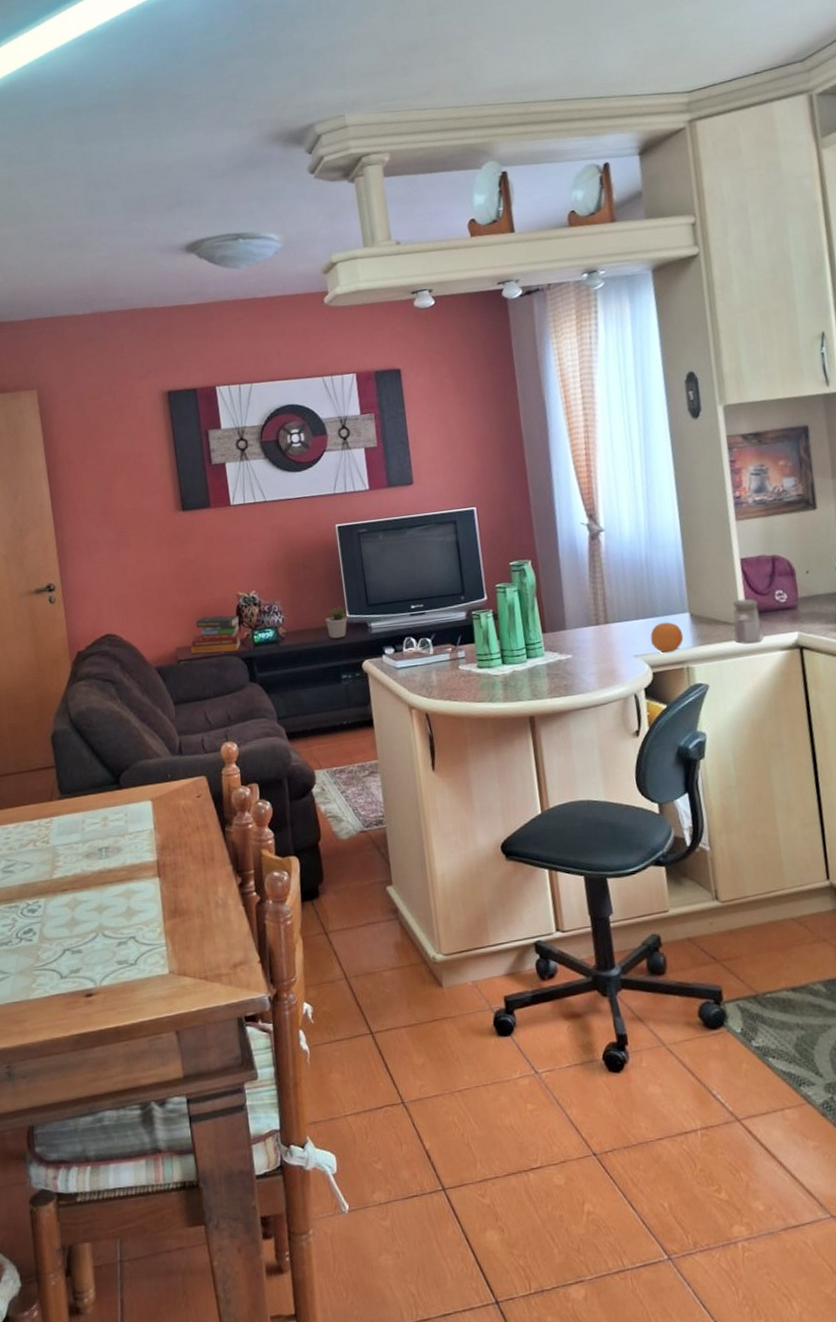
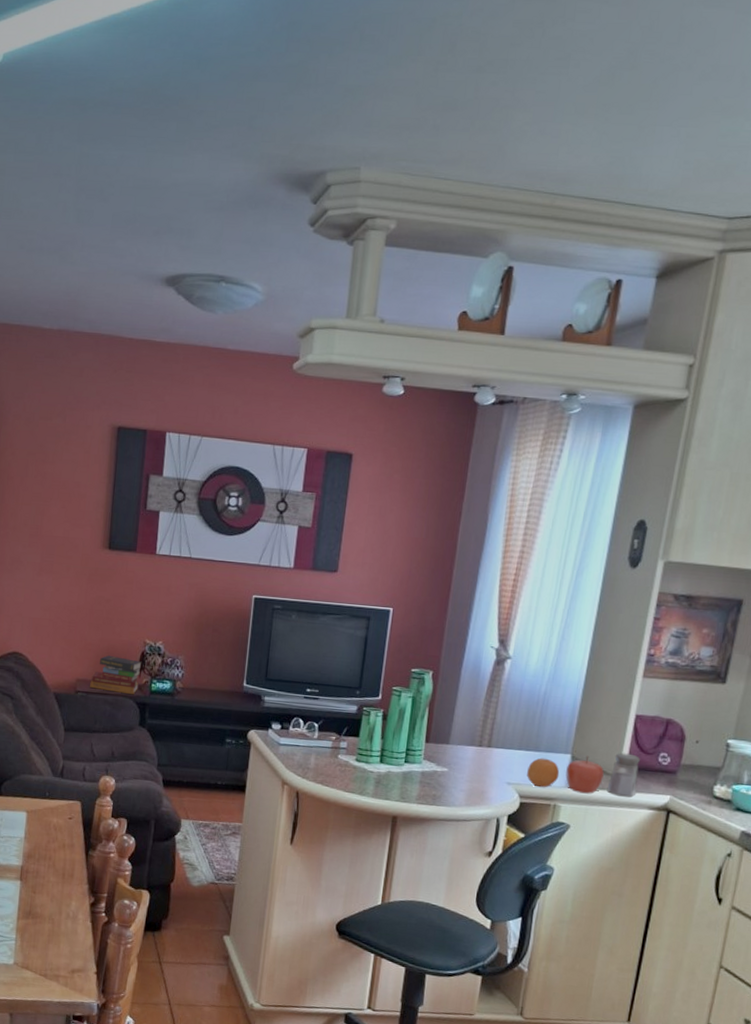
potted plant: present [324,605,348,640] -> none [222,673,244,706]
fruit: none [688,610,728,650] -> present [565,755,604,794]

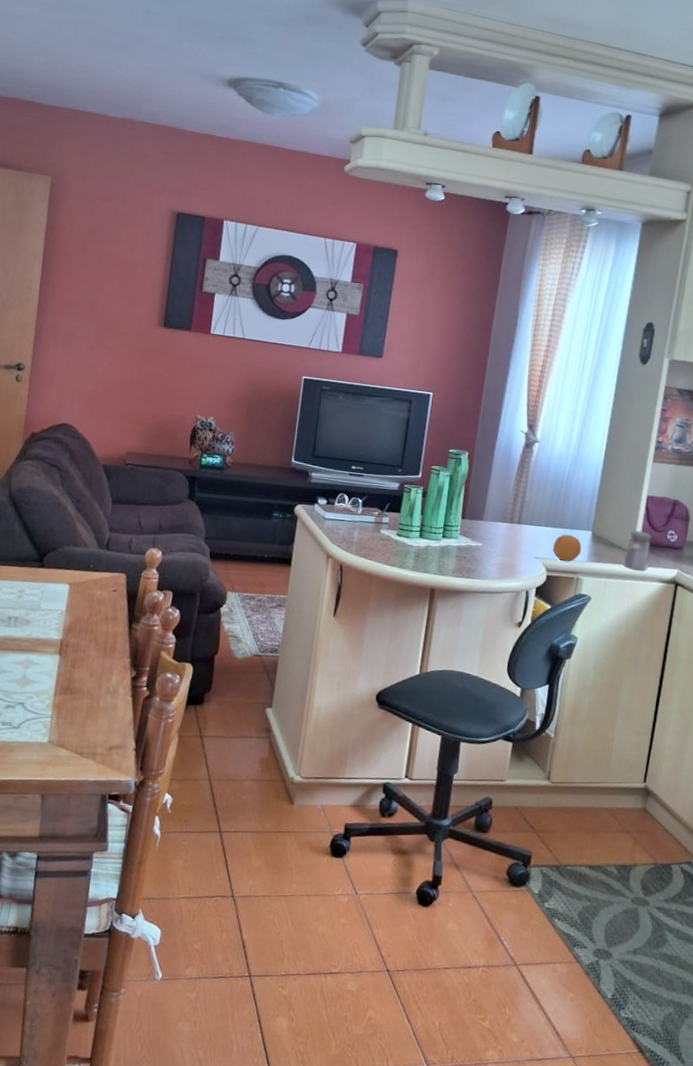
books: present [90,655,141,695] -> none [140,429,192,469]
fruit: present [565,755,604,794] -> none [587,532,621,568]

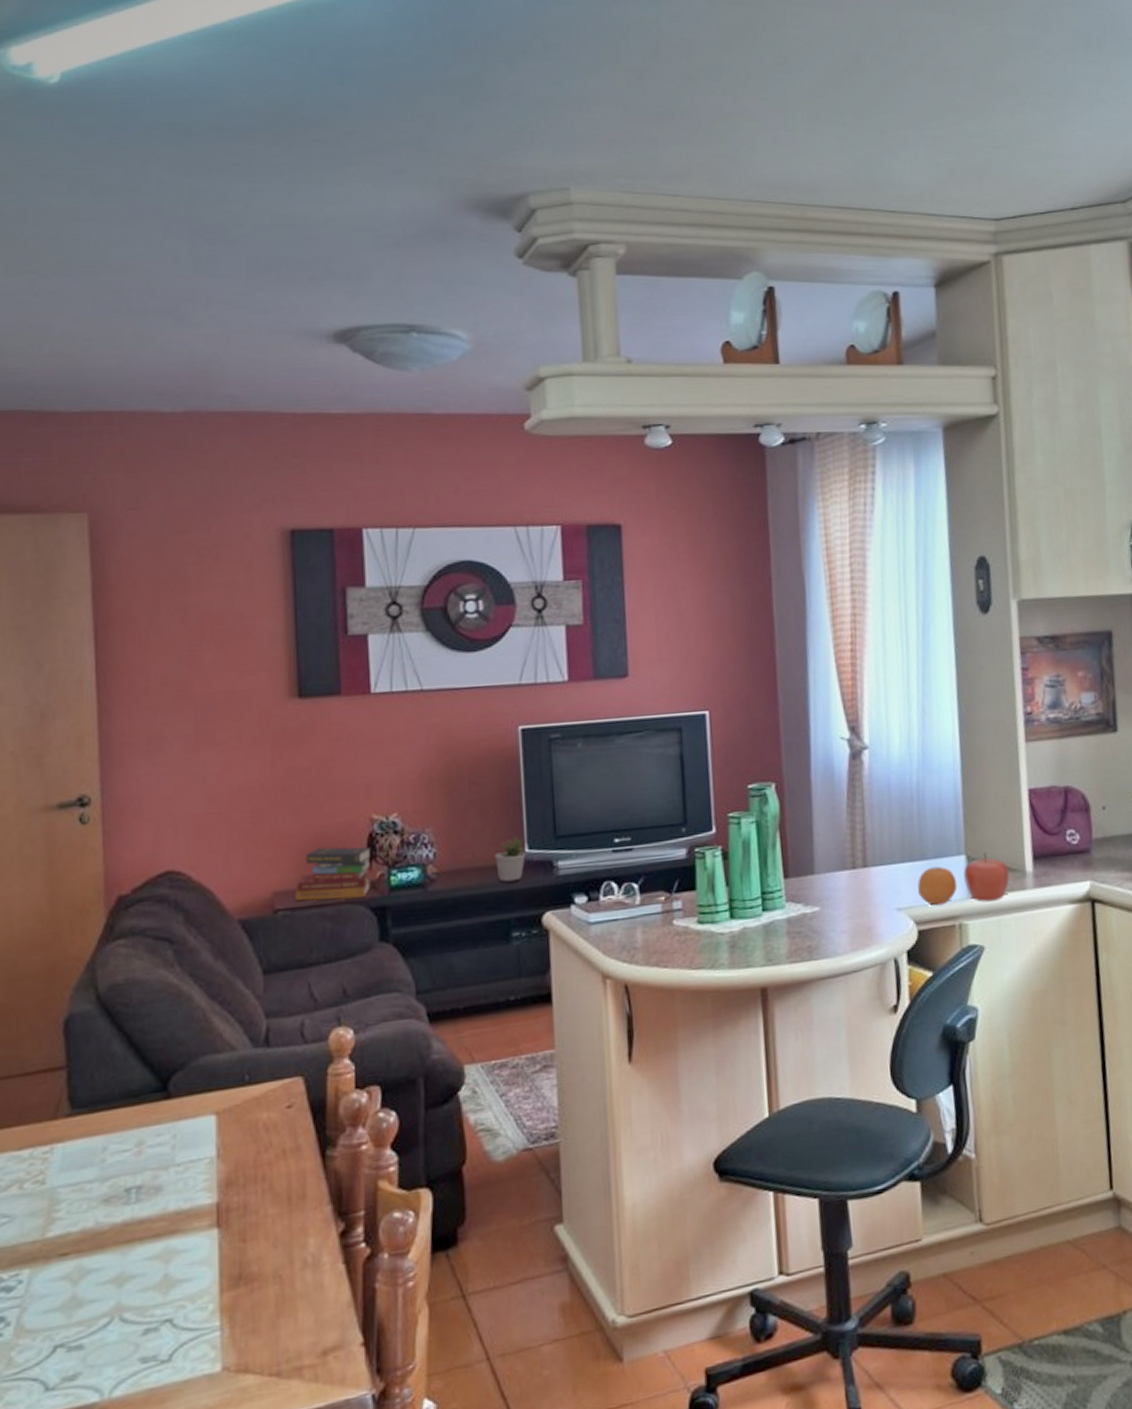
books: none [140,429,192,469] -> present [295,847,371,901]
potted plant: none [271,450,292,481] -> present [494,836,526,884]
fruit: none [587,532,621,568] -> present [963,852,1010,903]
salt shaker: present [623,530,652,572] -> none [1016,838,1052,897]

